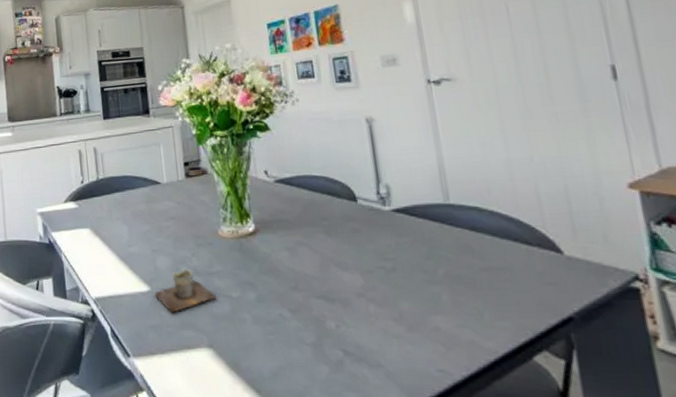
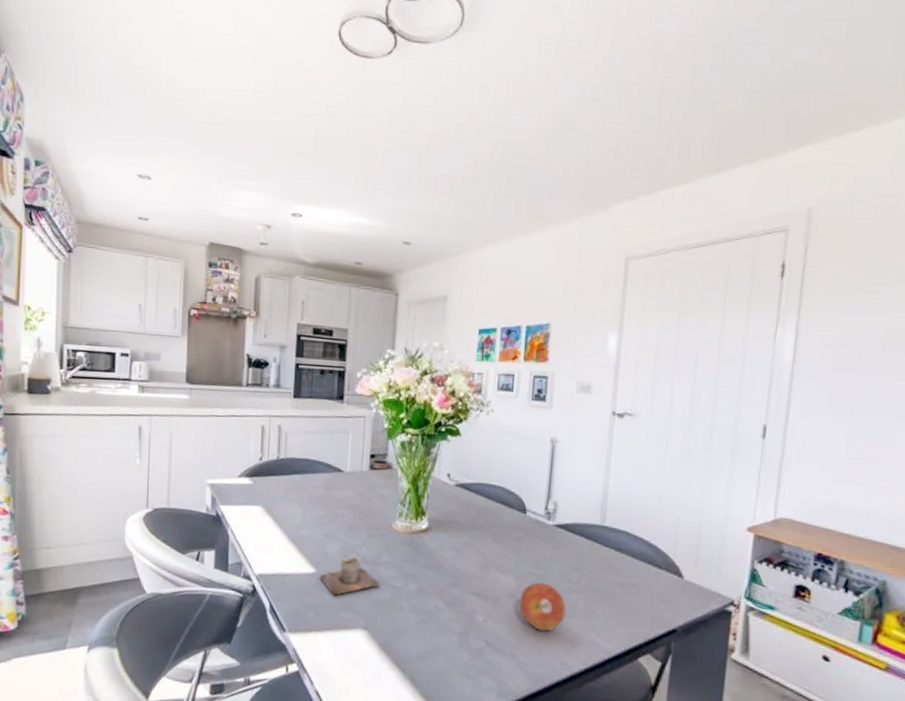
fruit: none [371,276,430,334] -> present [519,582,566,632]

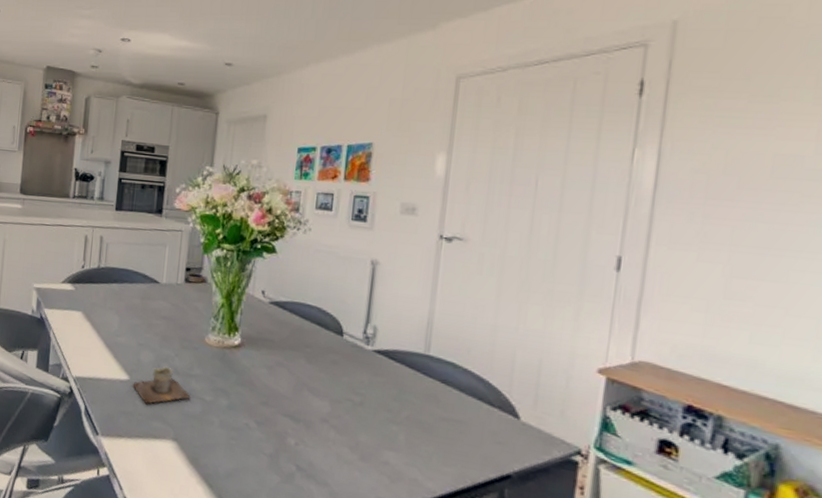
fruit: present [519,582,566,632] -> none [333,409,385,462]

